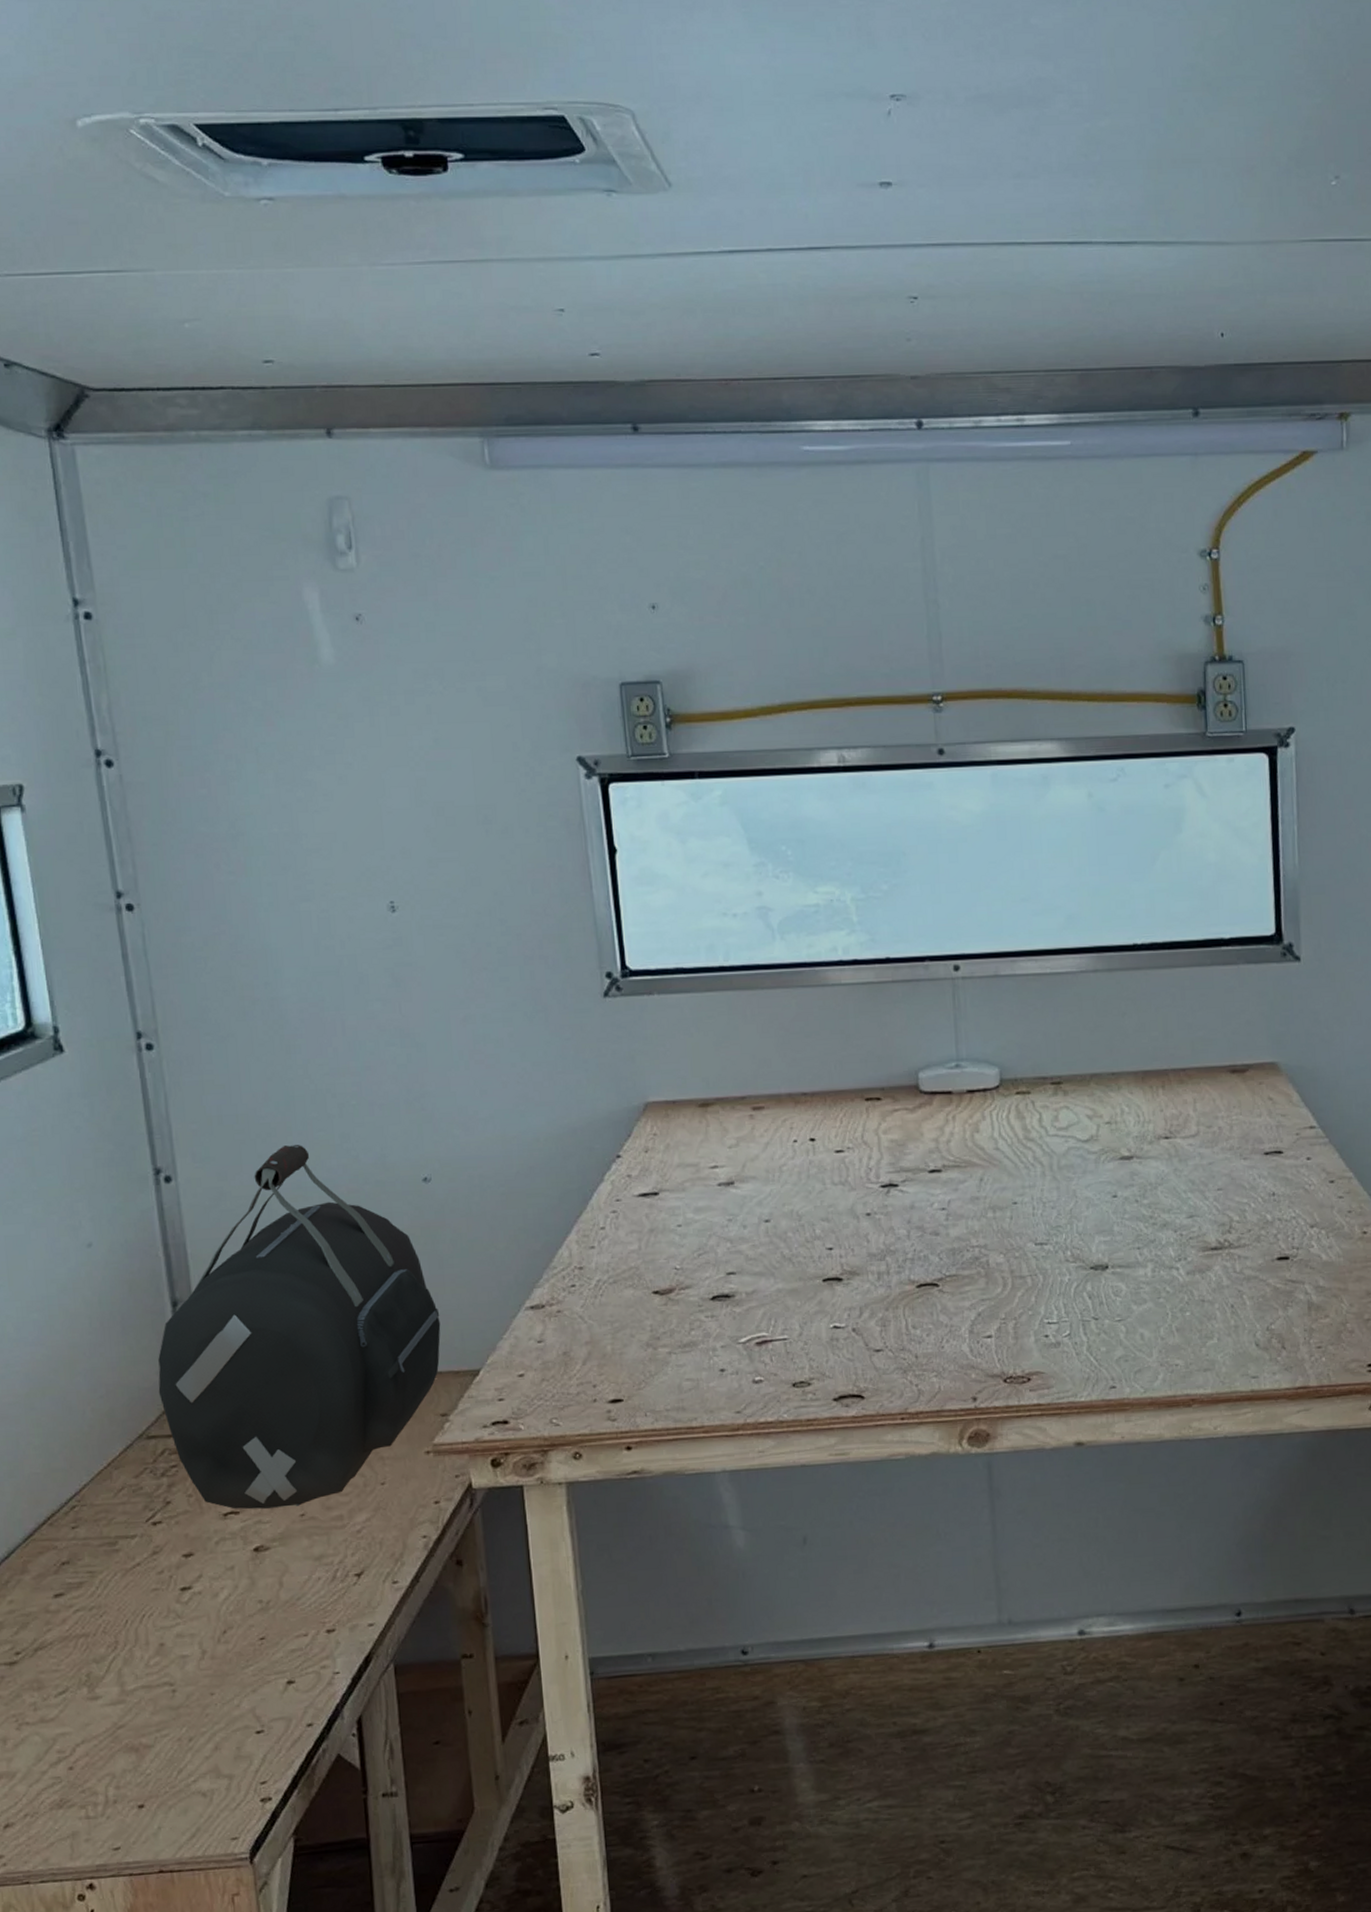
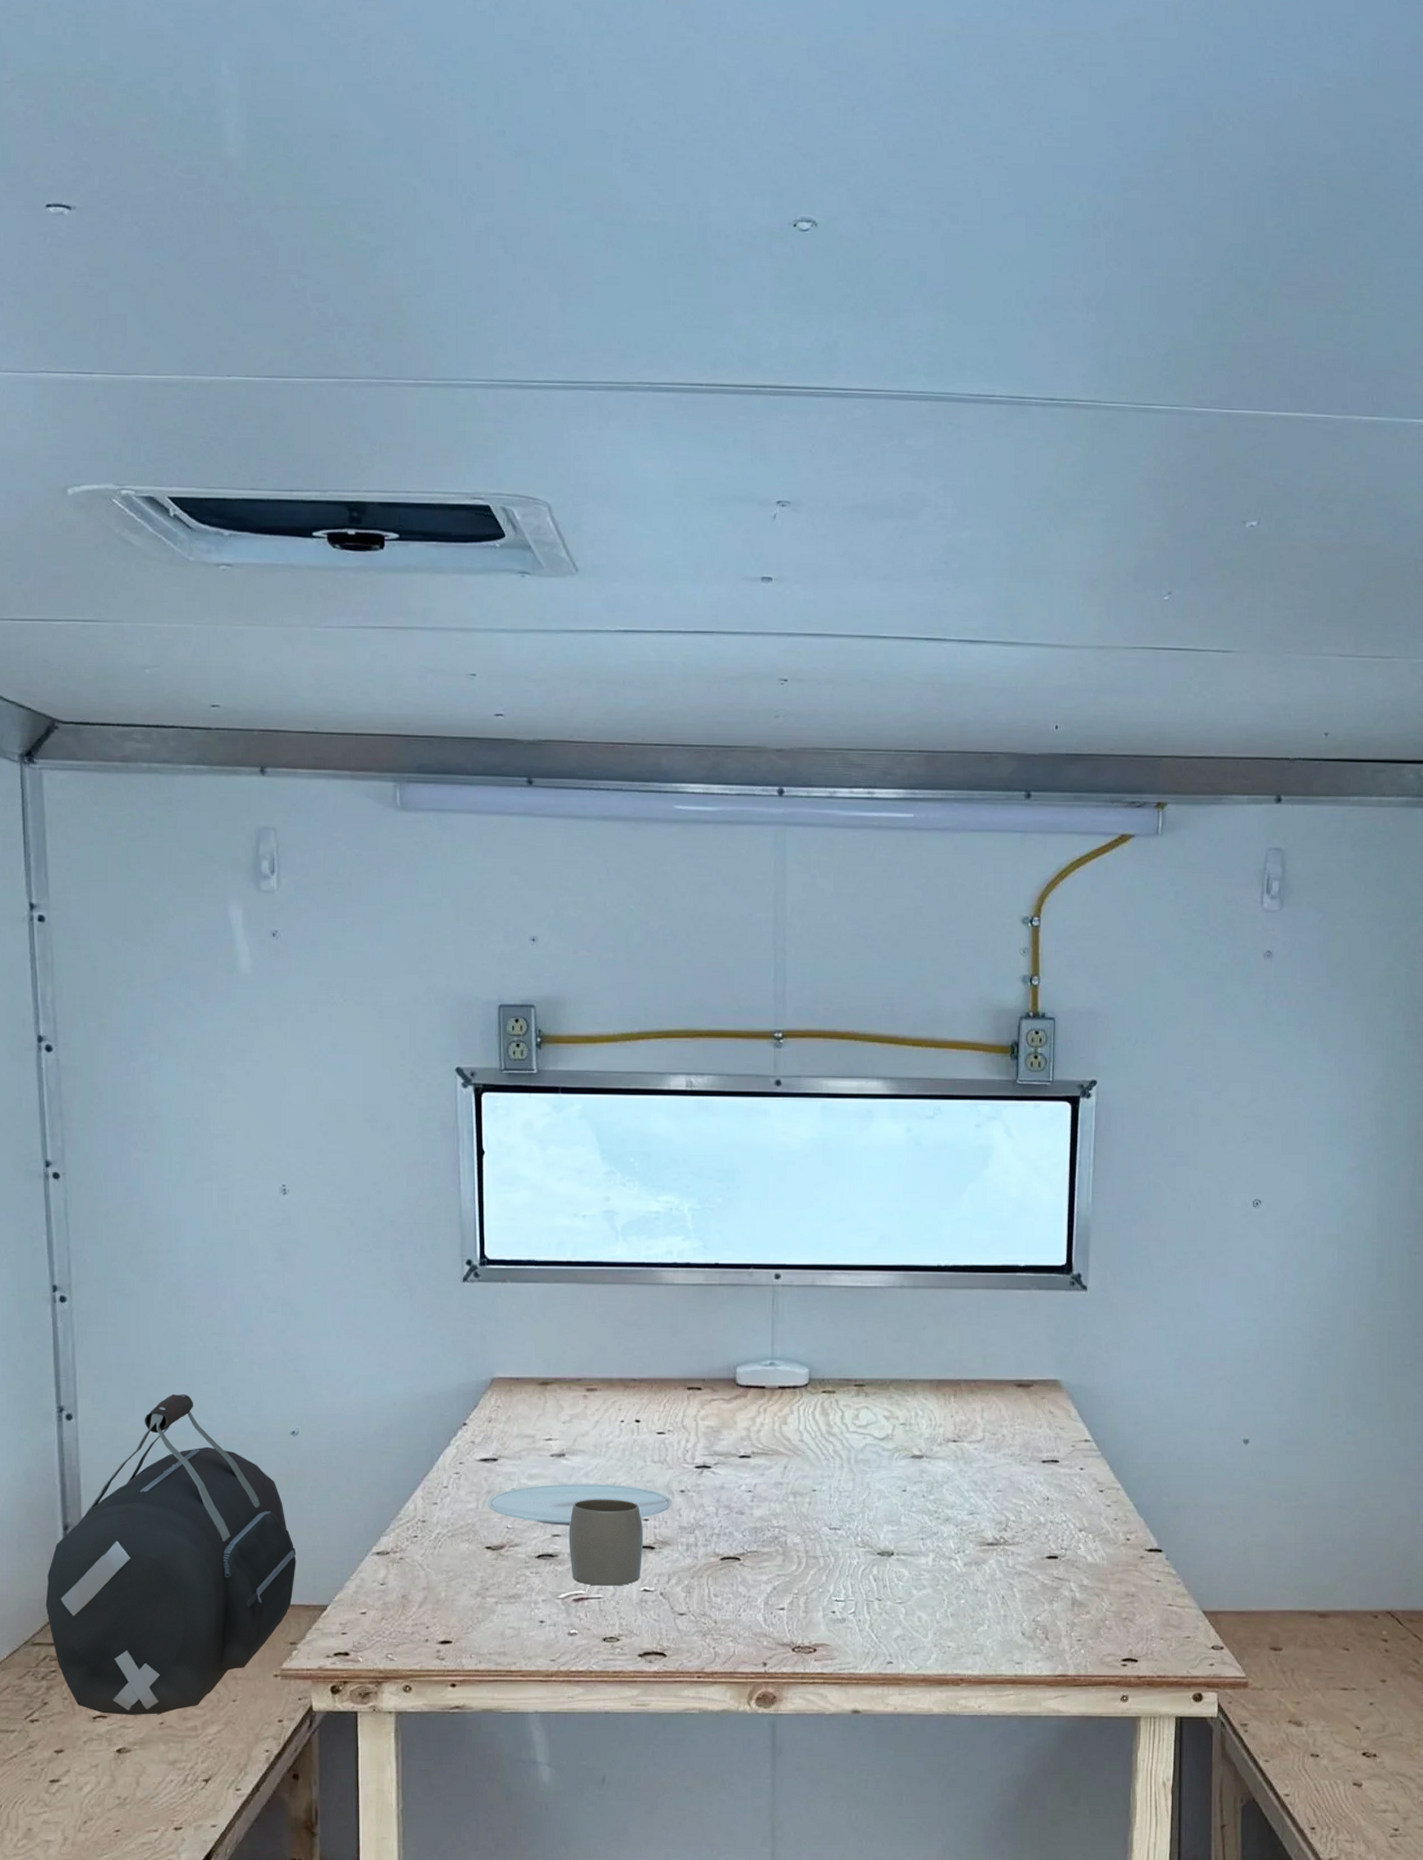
plate: none [650,1212,858,1262] -> present [487,1483,672,1526]
mug: none [744,1228,830,1326] -> present [569,1499,644,1586]

